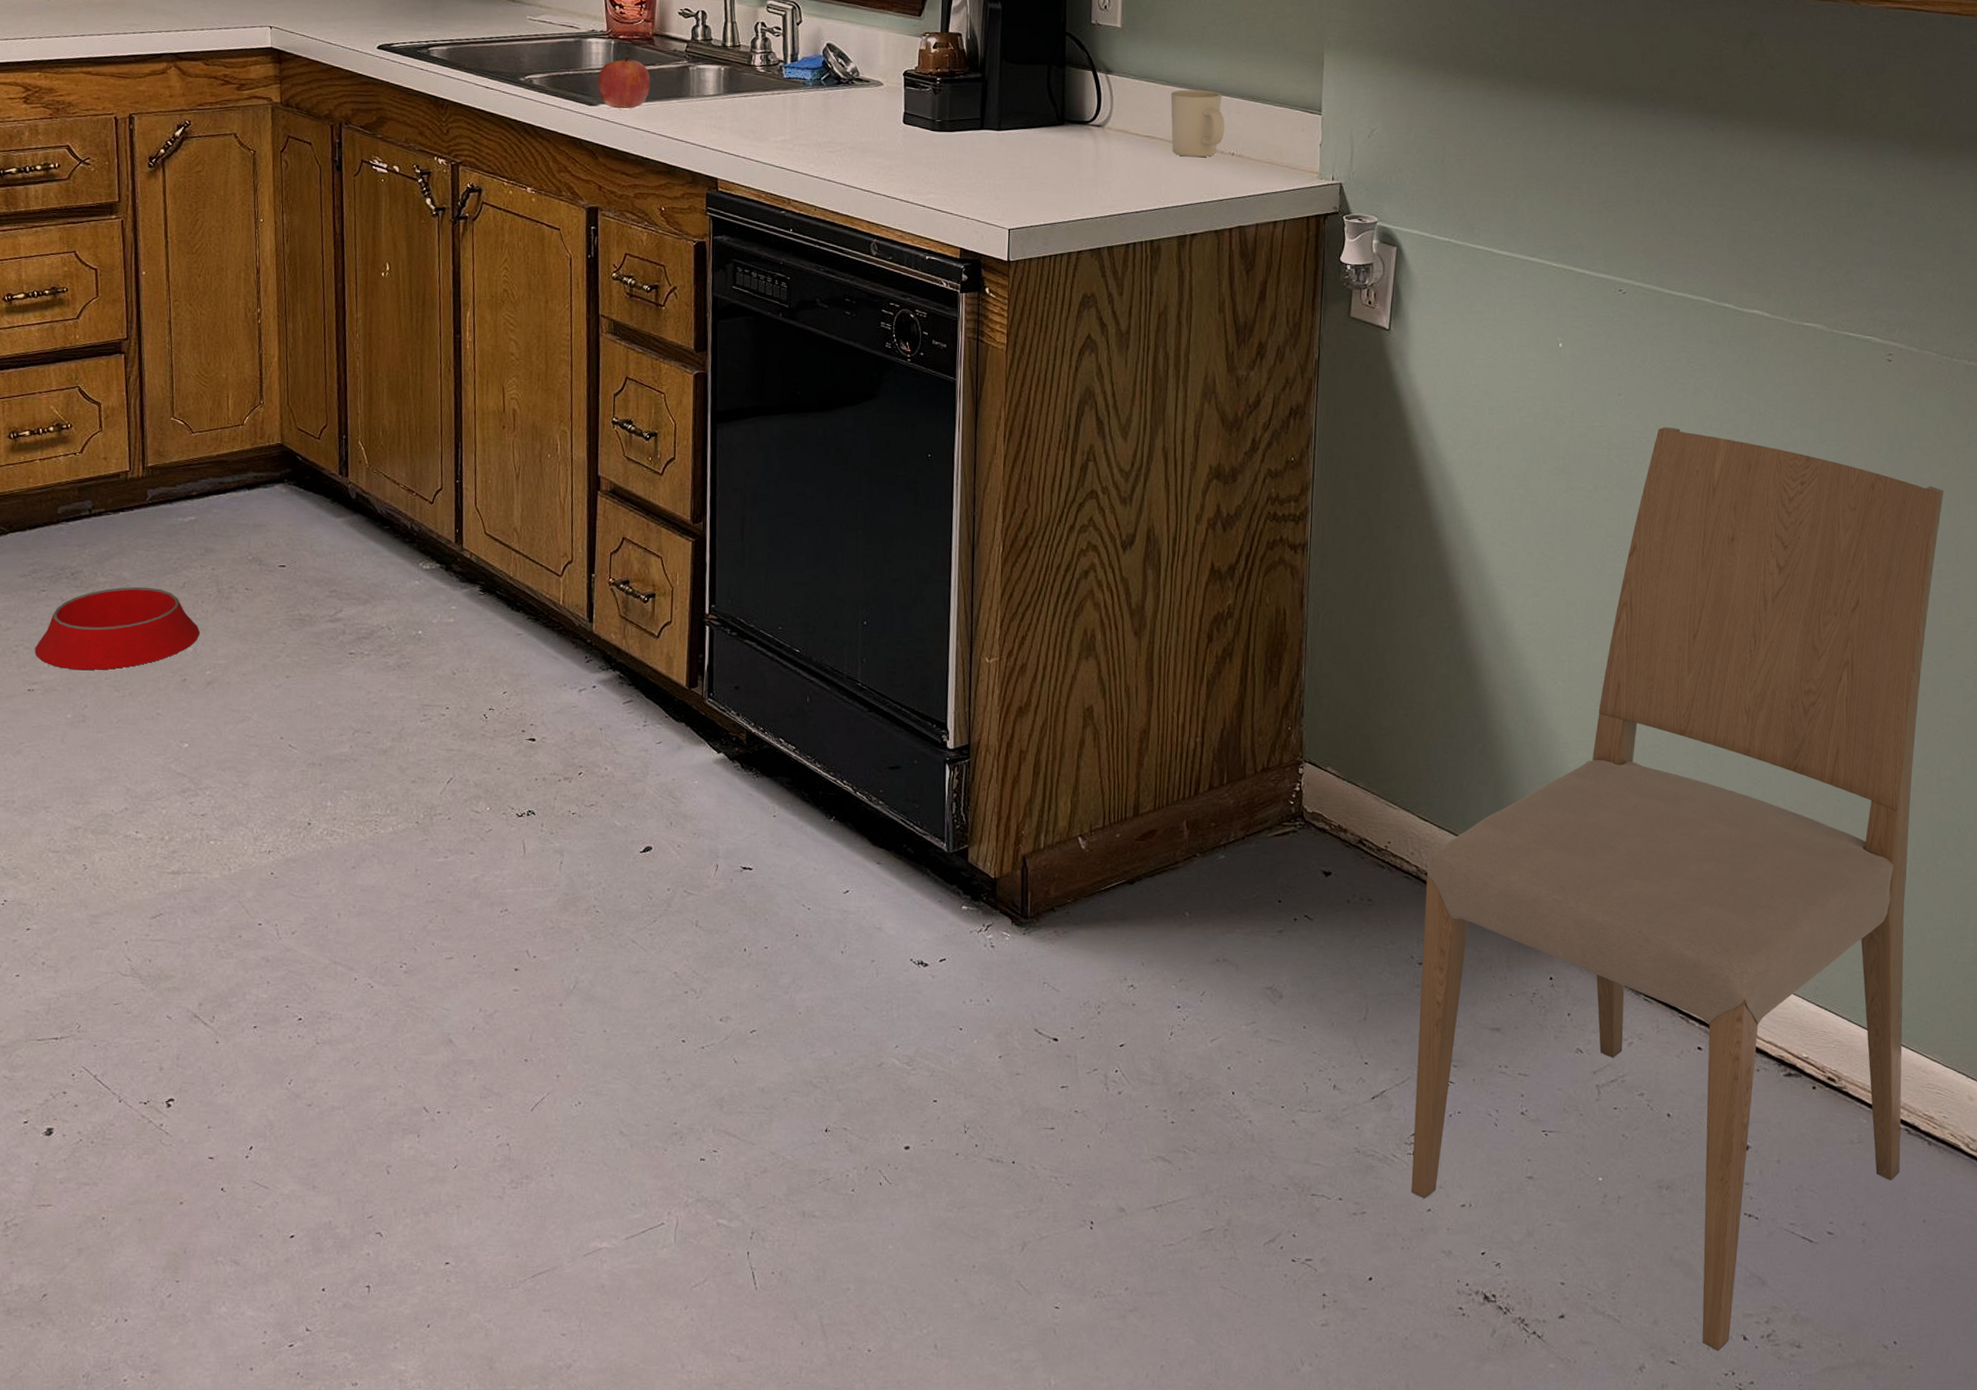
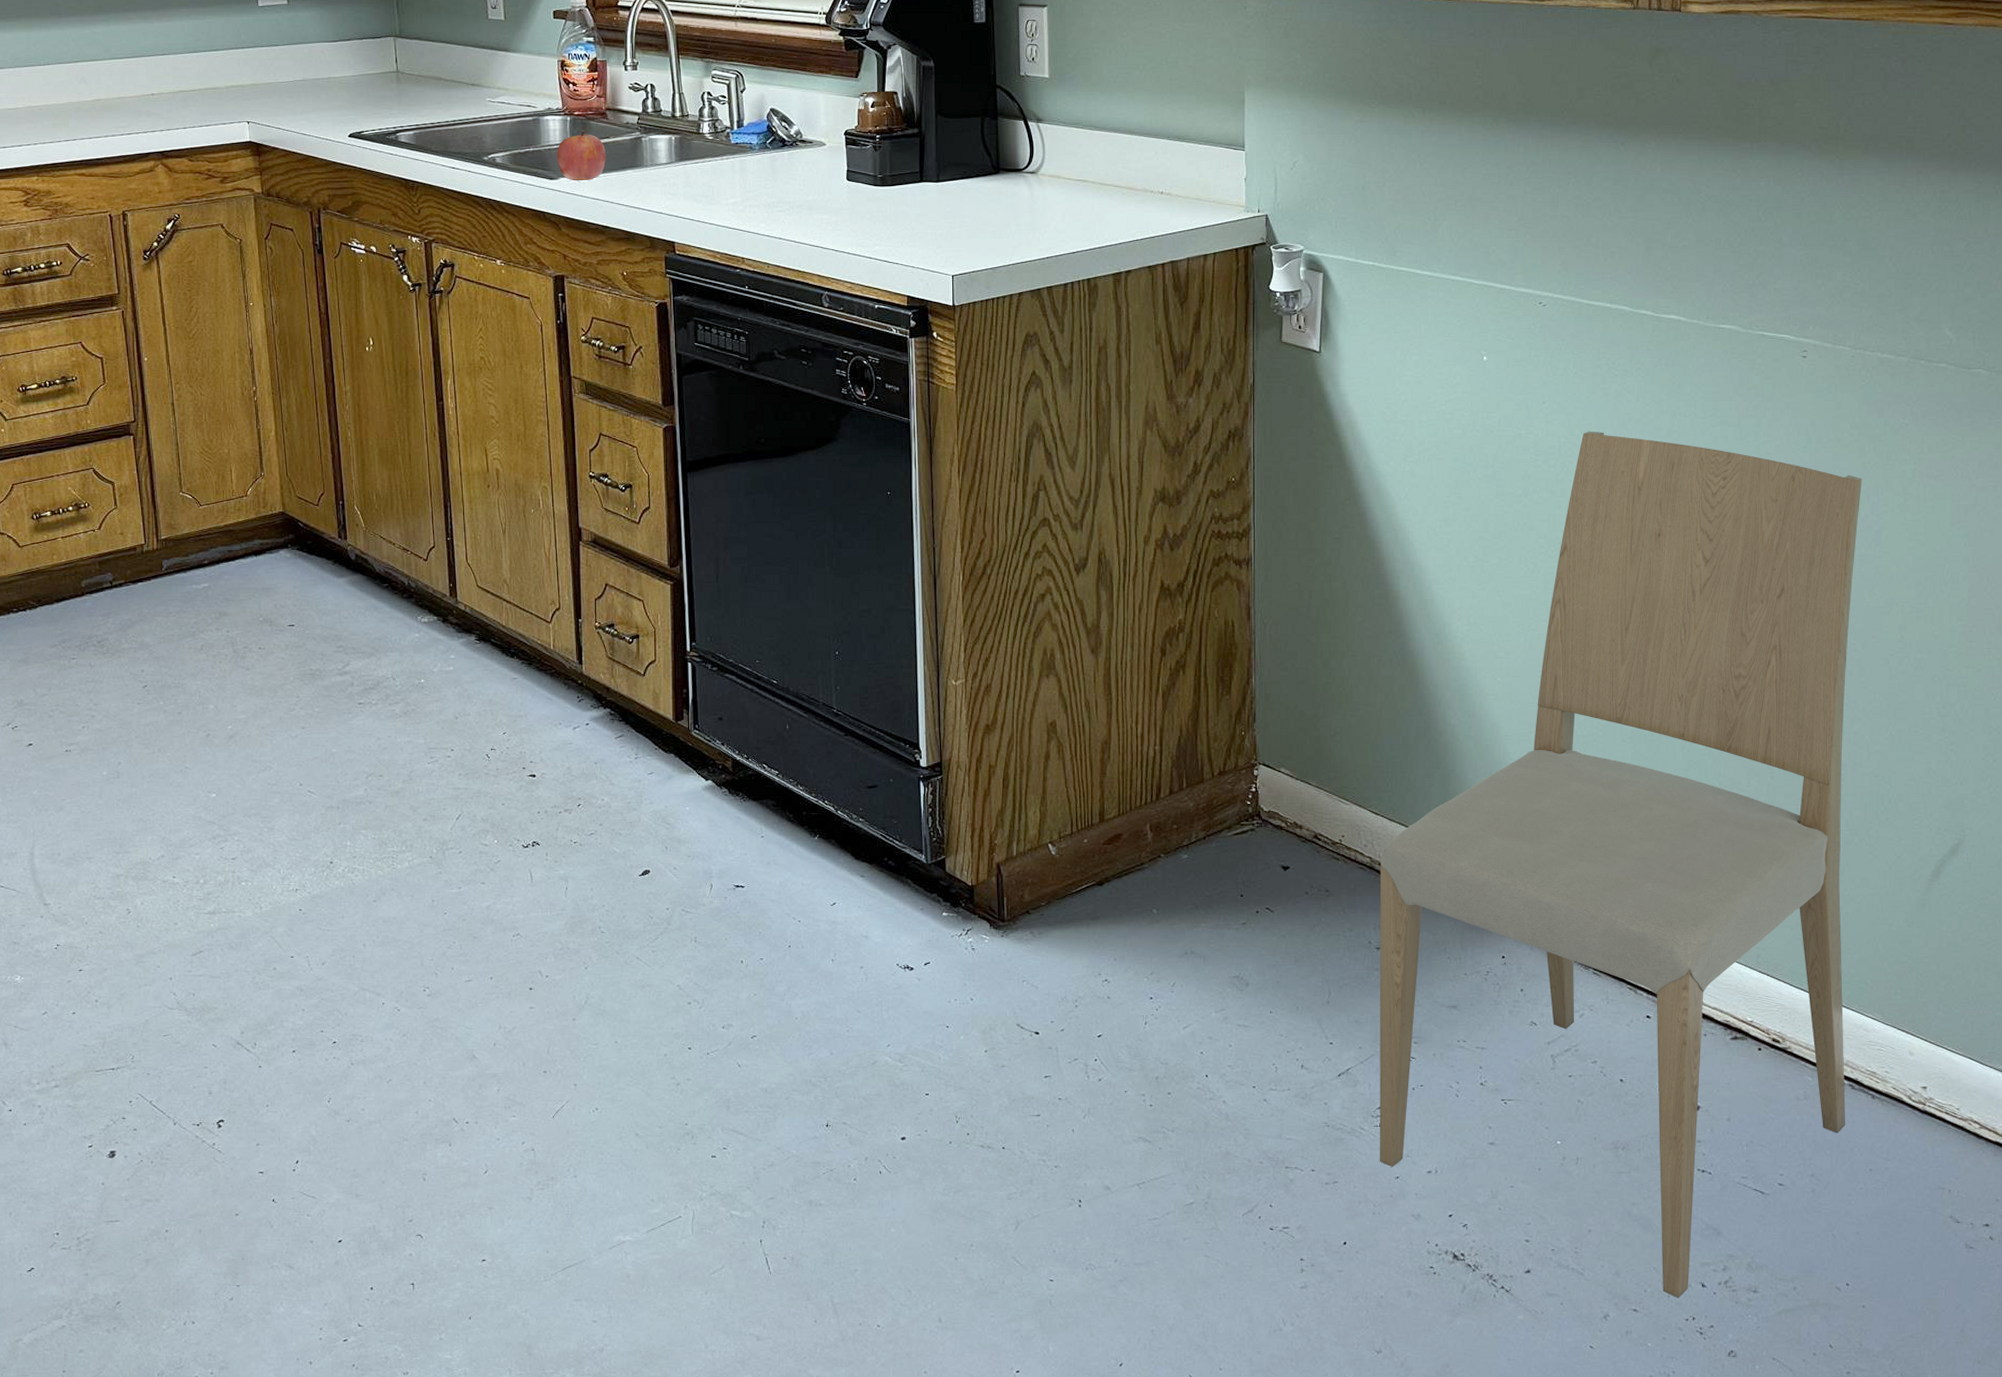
pet bowl: present [35,586,200,670] -> none [69,651,219,730]
mug: present [1170,89,1225,158] -> none [1099,133,1153,198]

